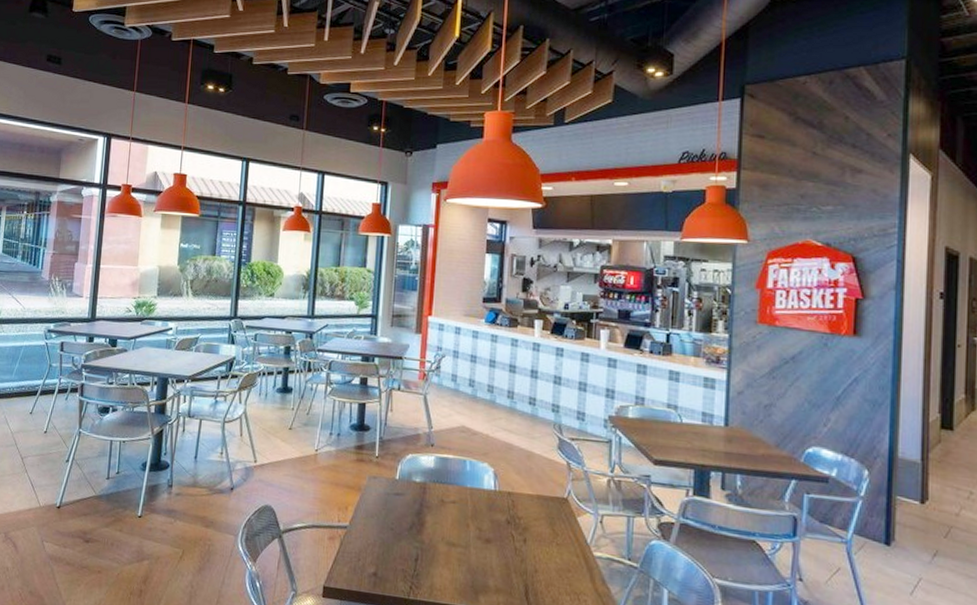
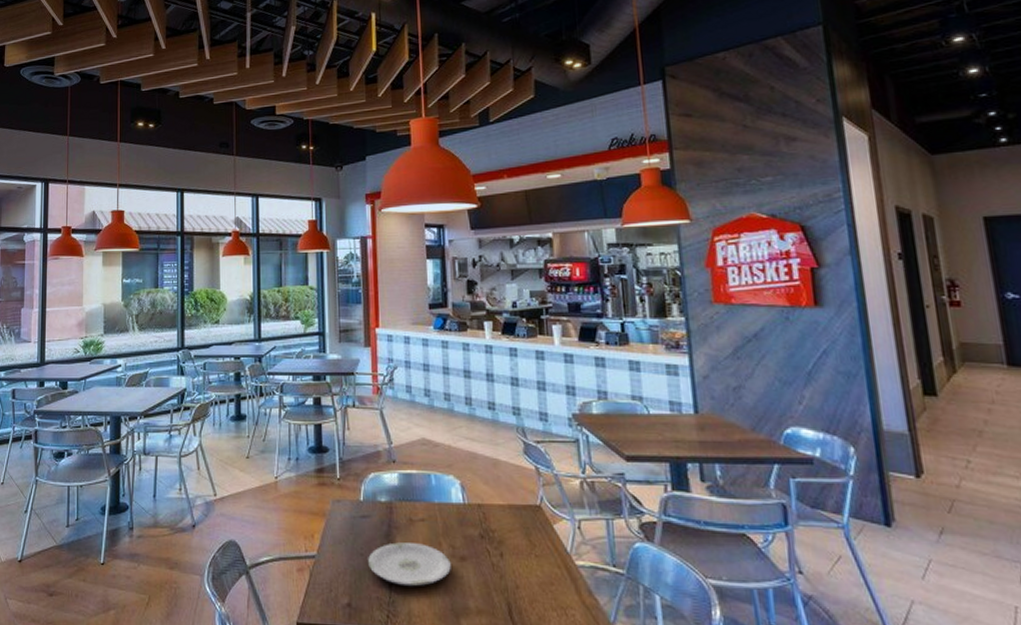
plate: none [397,520,476,563] -> present [368,542,451,587]

